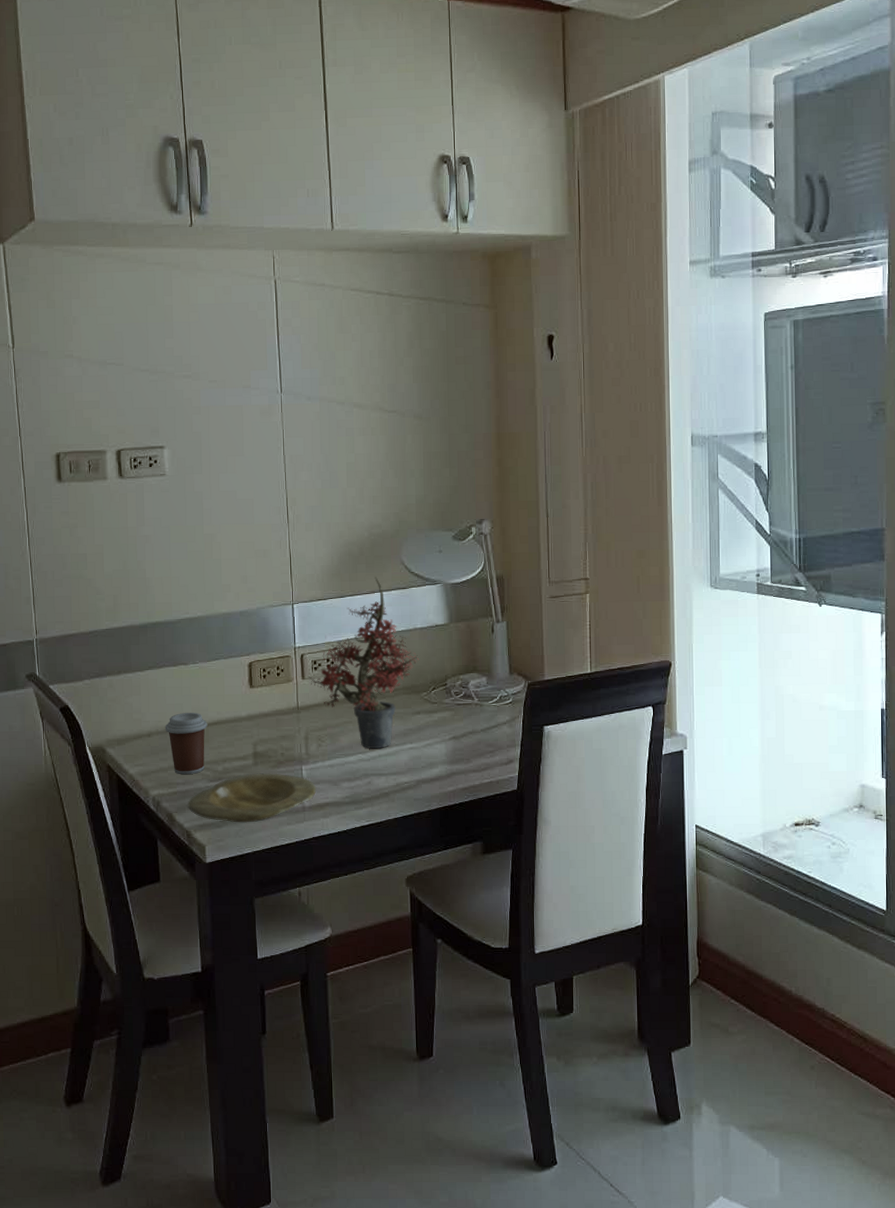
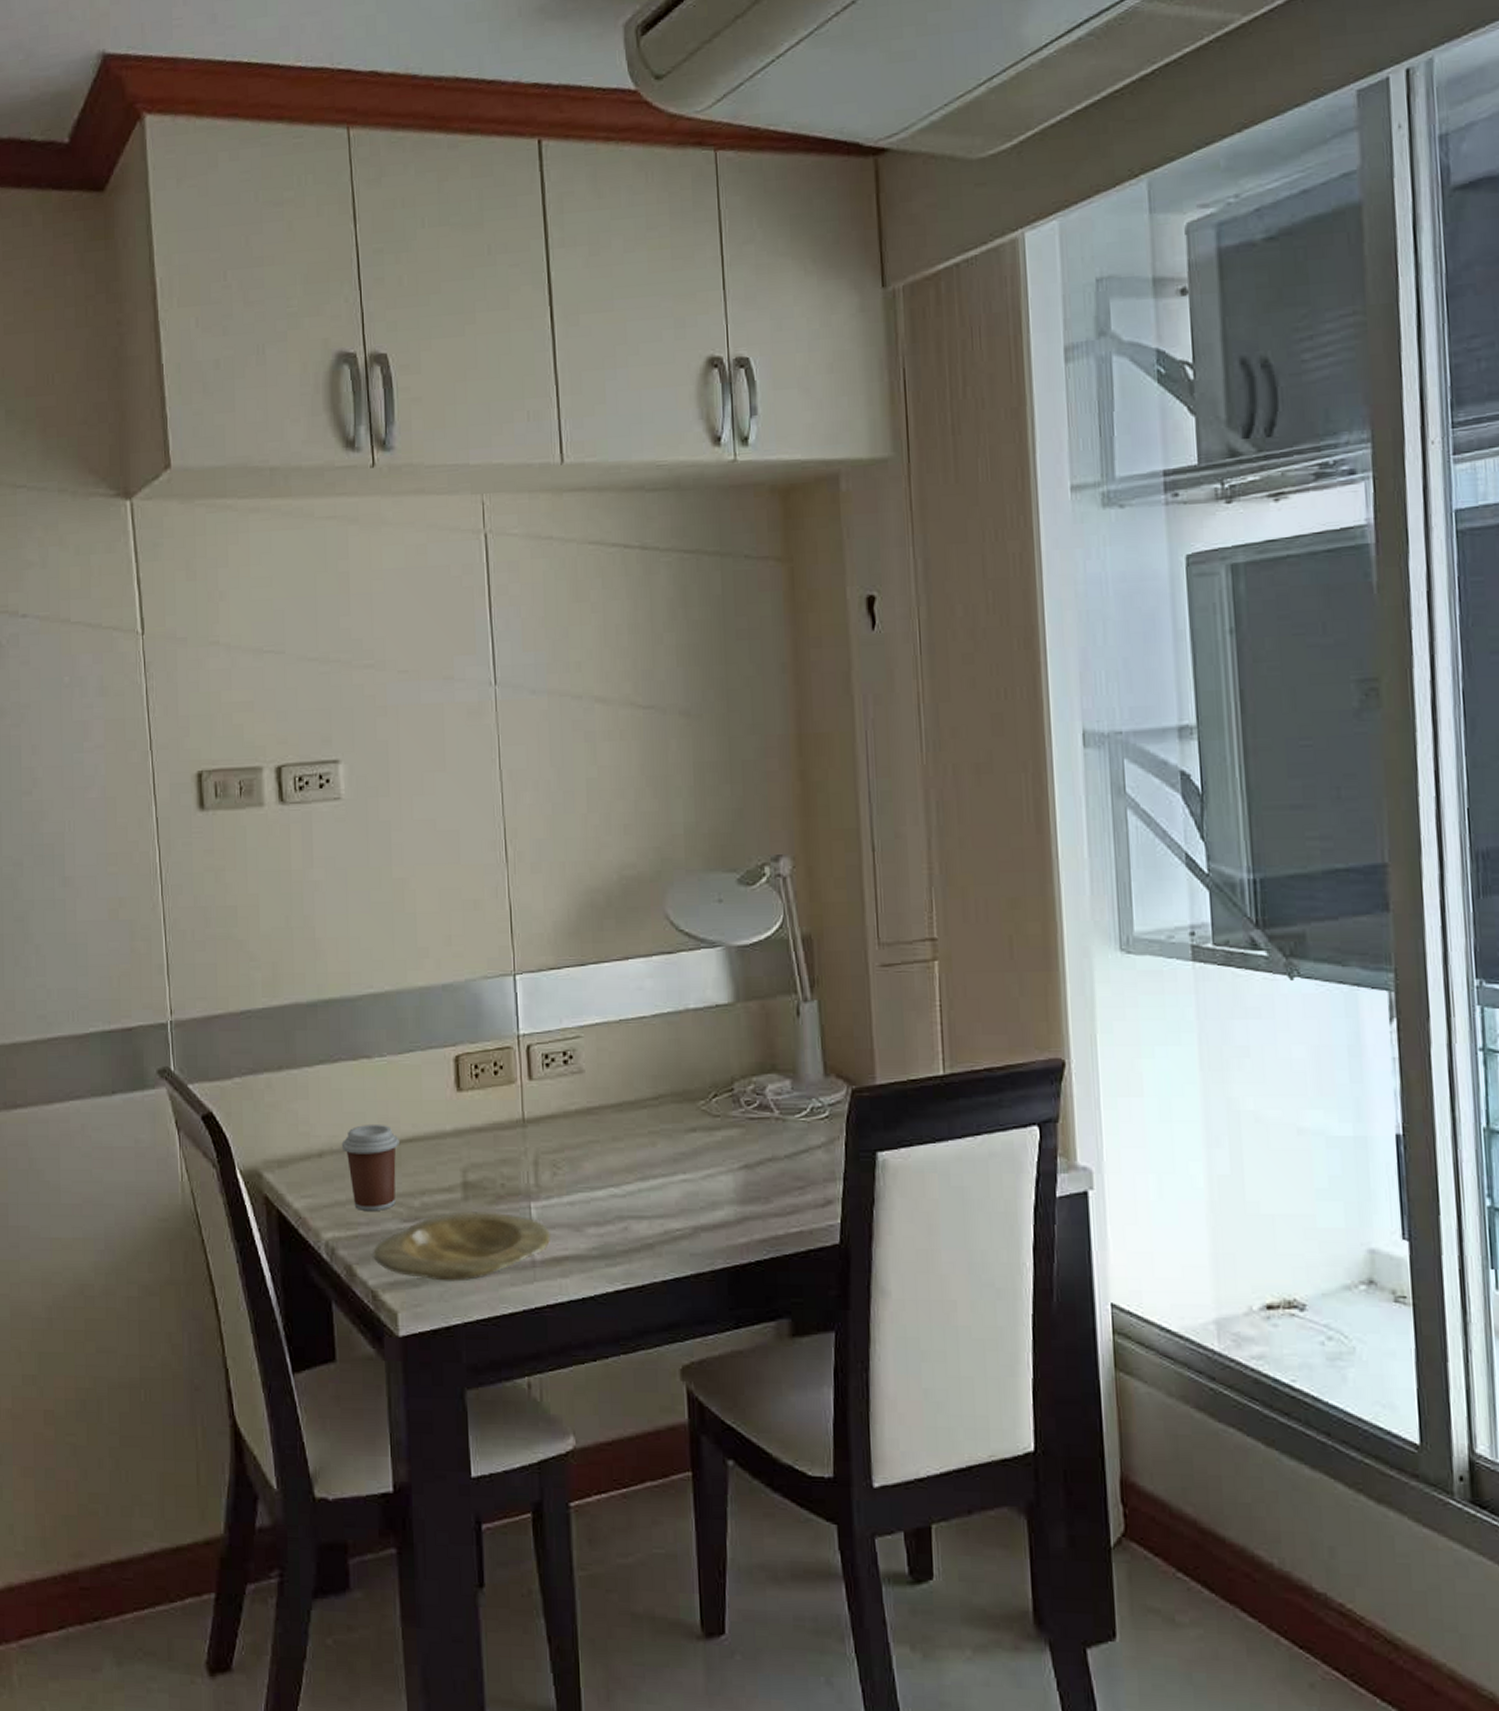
potted plant: present [308,577,419,748] -> none [537,937,693,1179]

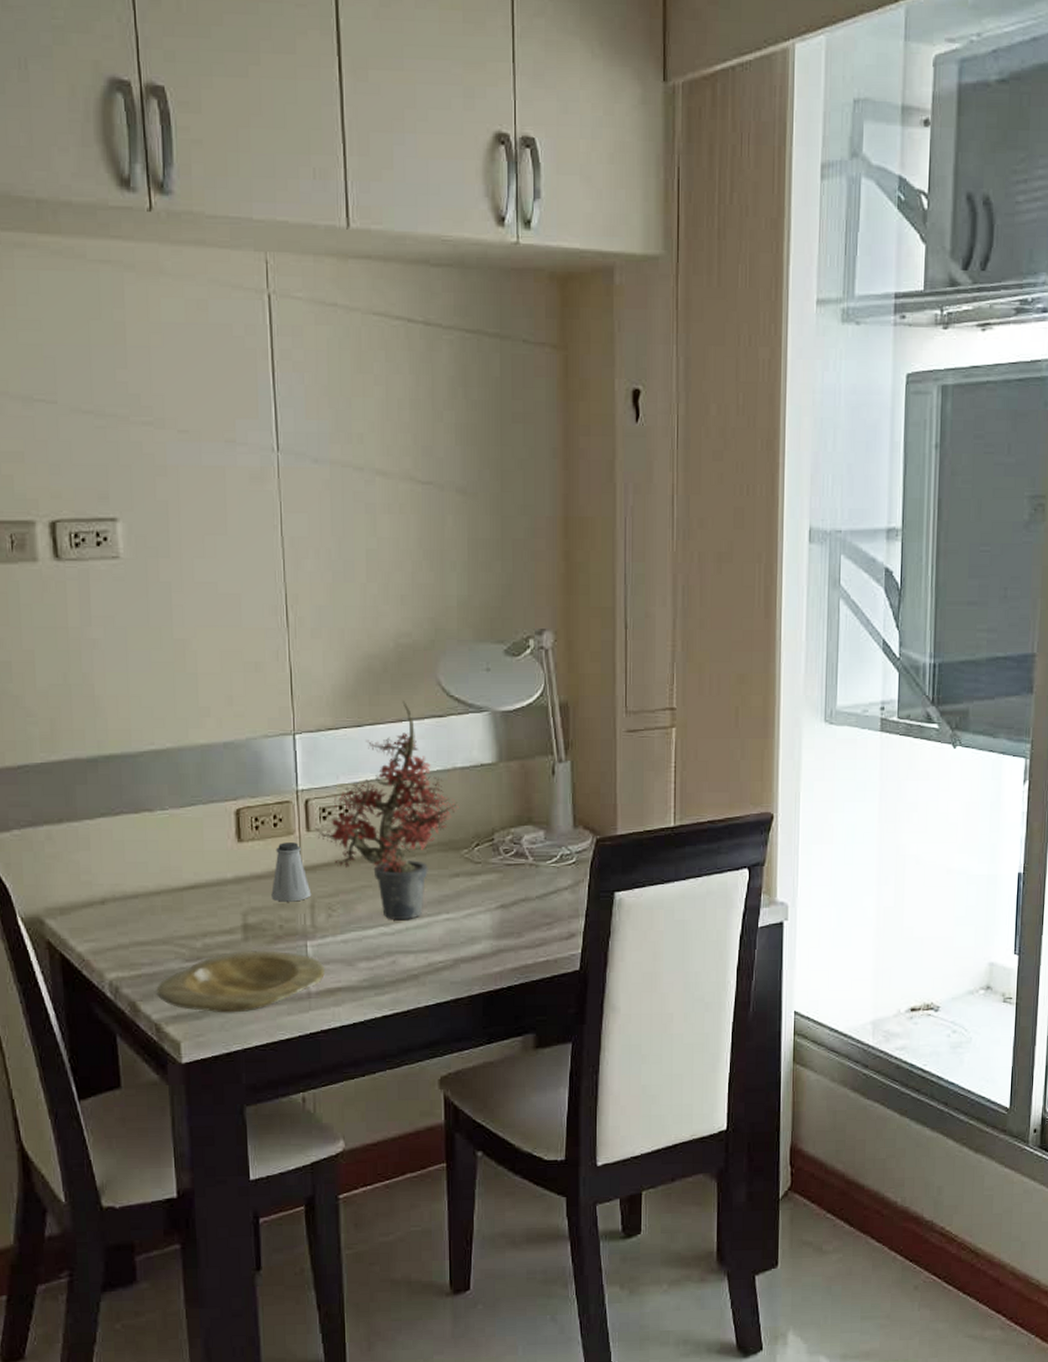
coffee cup: present [341,1125,400,1212] -> none [124,874,182,953]
saltshaker: none [492,1092,535,1158] -> present [271,842,312,902]
potted plant: none [537,937,693,1179] -> present [314,701,459,919]

